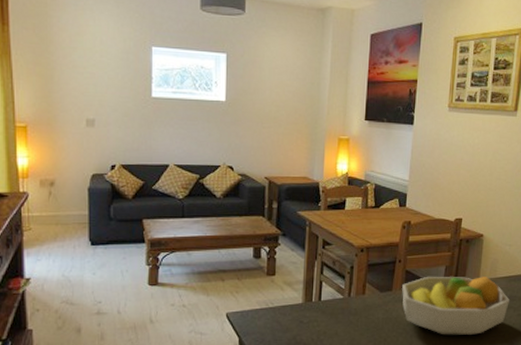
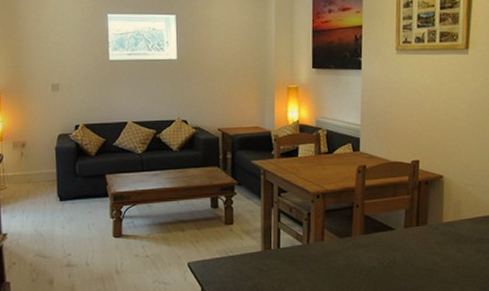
fruit bowl: present [402,275,509,335] -> none [362,218,477,281]

